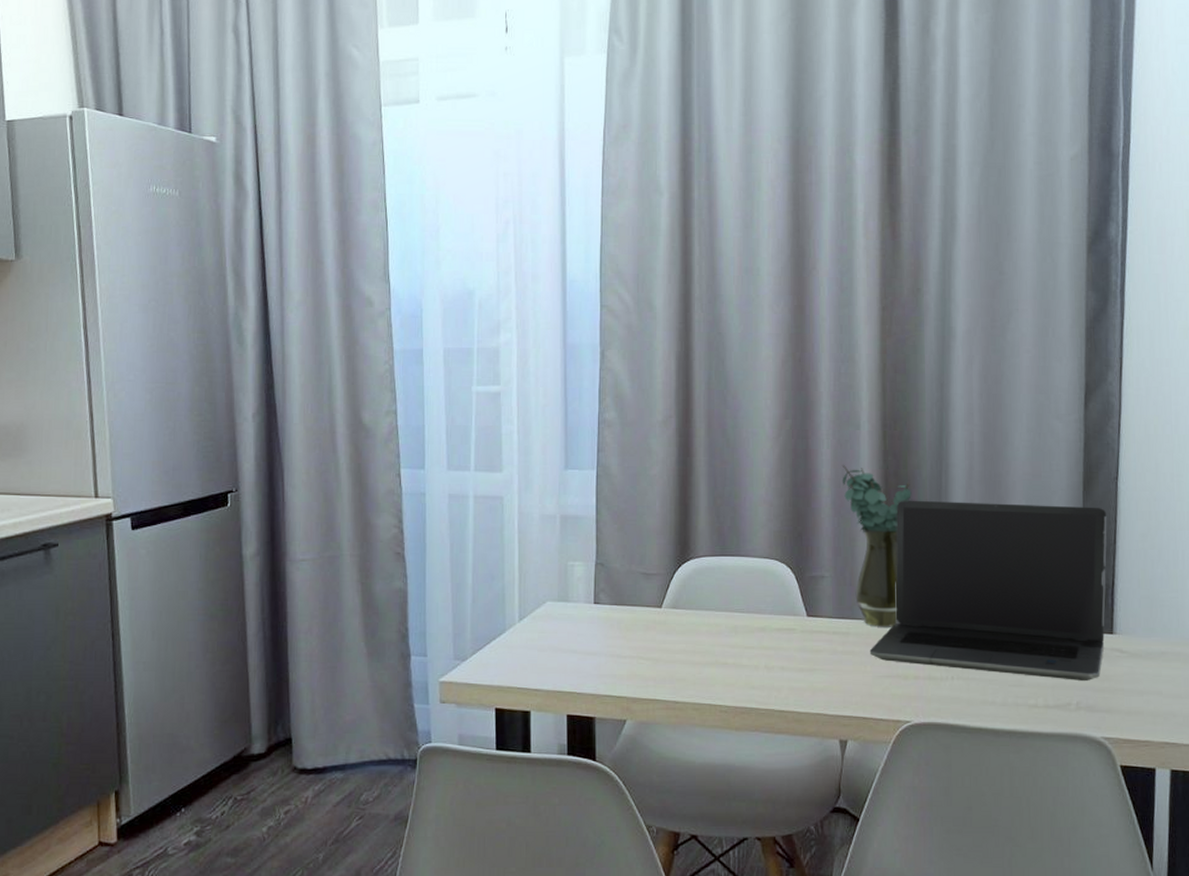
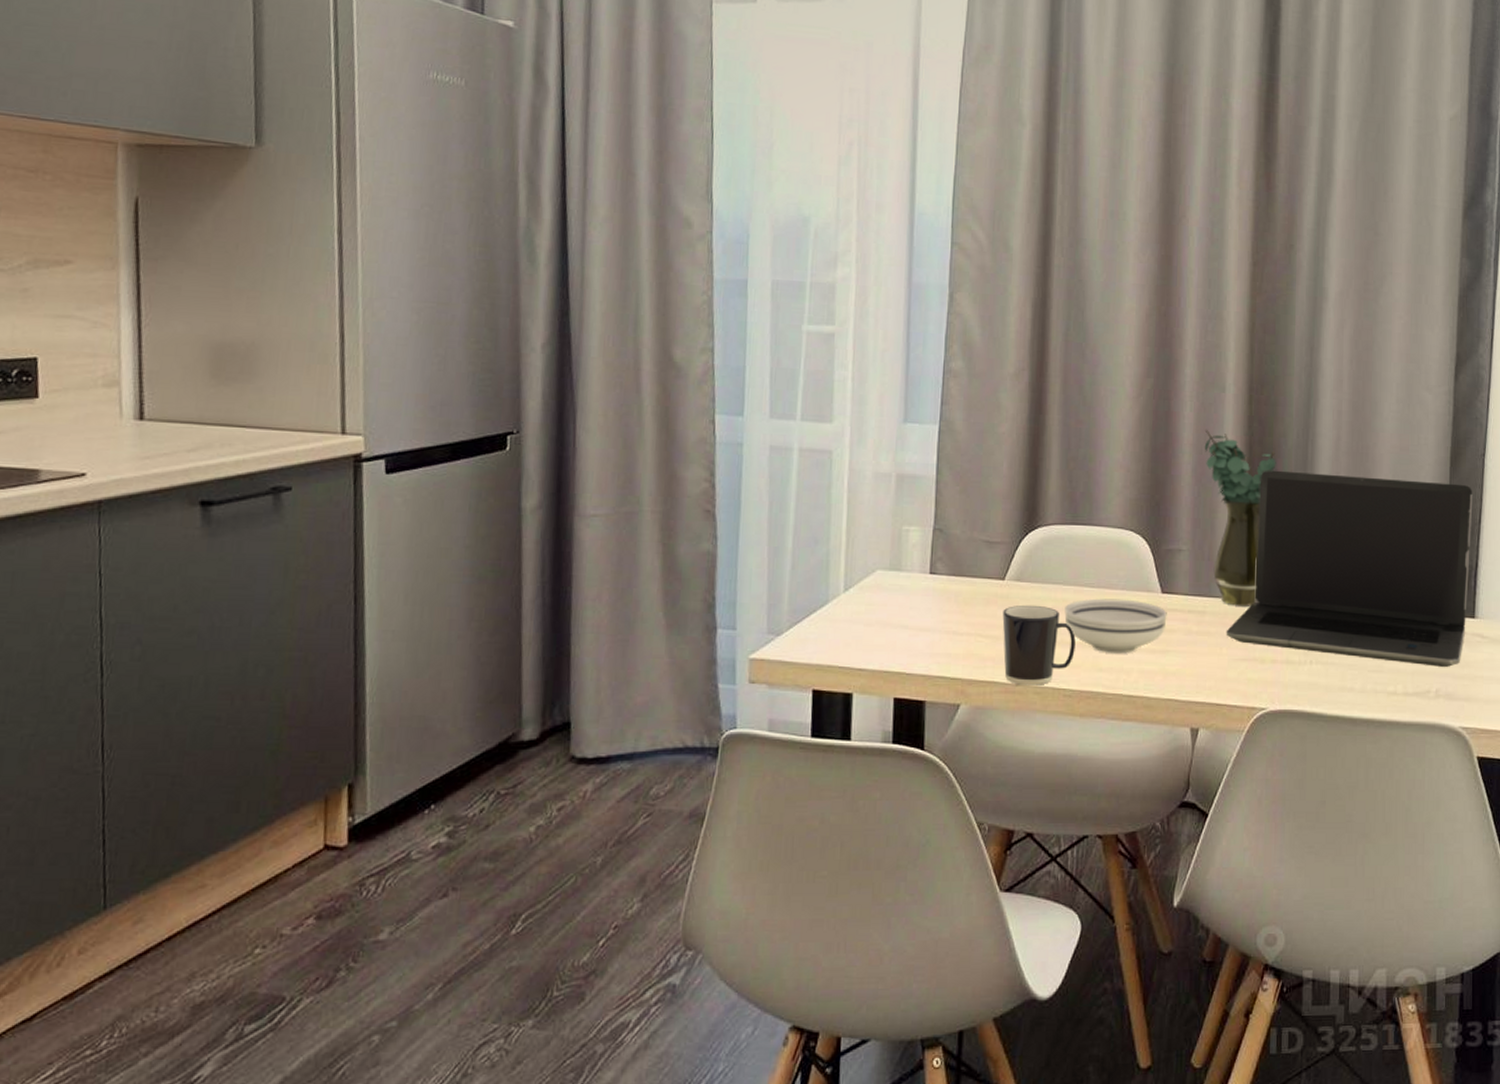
mug: none [661,629,729,702] -> present [1002,605,1076,685]
bowl: none [718,622,813,672] -> present [1064,598,1167,654]

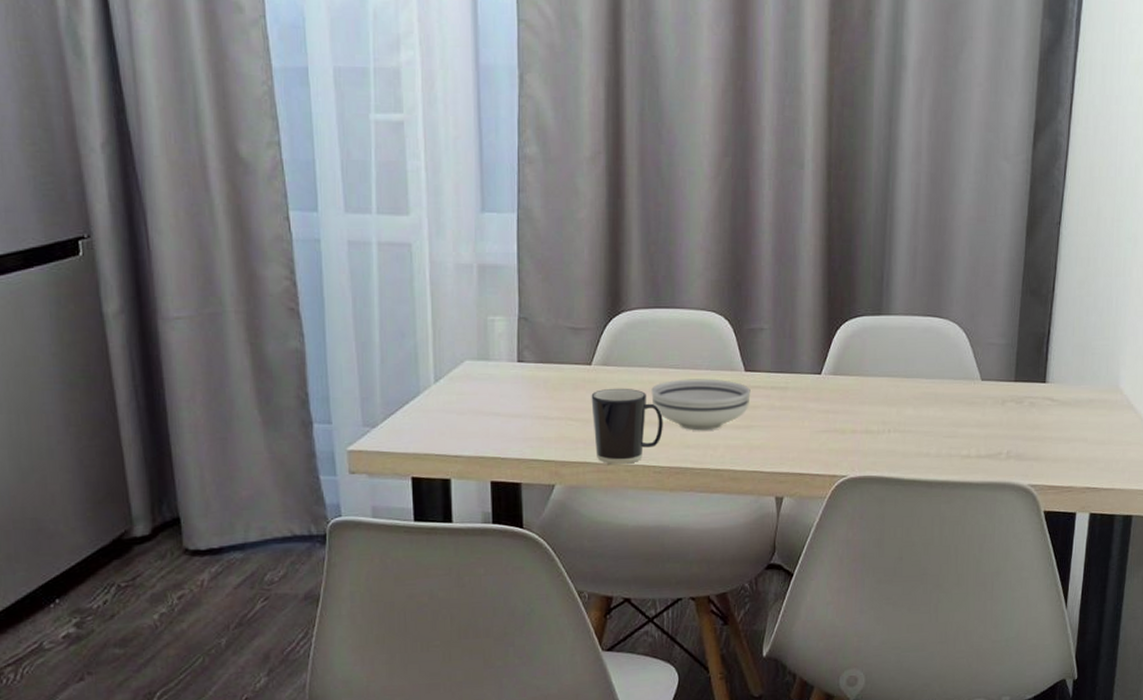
vase: present [1204,429,1276,606] -> none [783,207,855,381]
laptop computer: present [1226,470,1473,667] -> none [807,246,1048,430]

